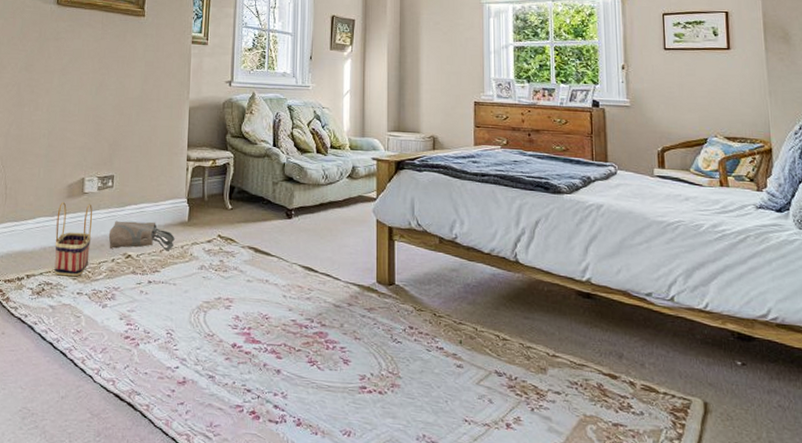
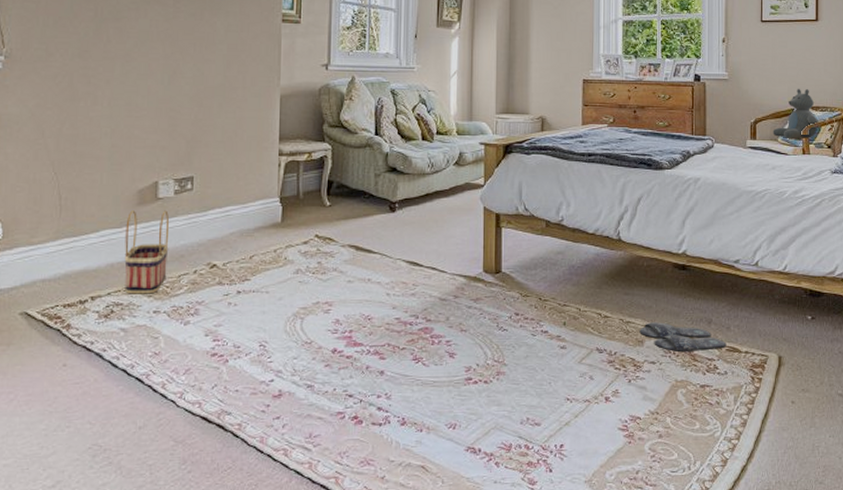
tote bag: present [108,220,175,251] -> none [189,225,267,260]
slippers: none [541,350,642,386] -> present [639,322,727,352]
teddy bear: none [683,117,737,170] -> present [773,88,818,139]

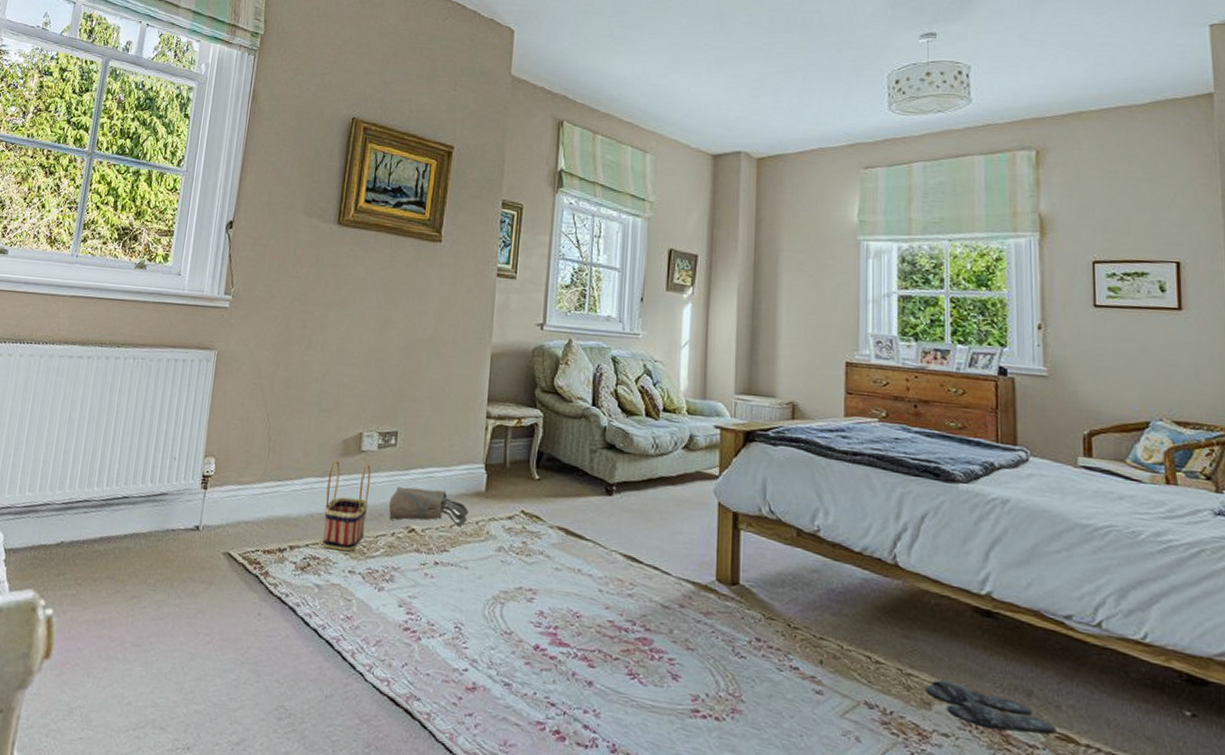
tote bag: none [189,225,267,260] -> present [388,486,469,527]
teddy bear: present [773,88,818,139] -> none [1117,395,1189,464]

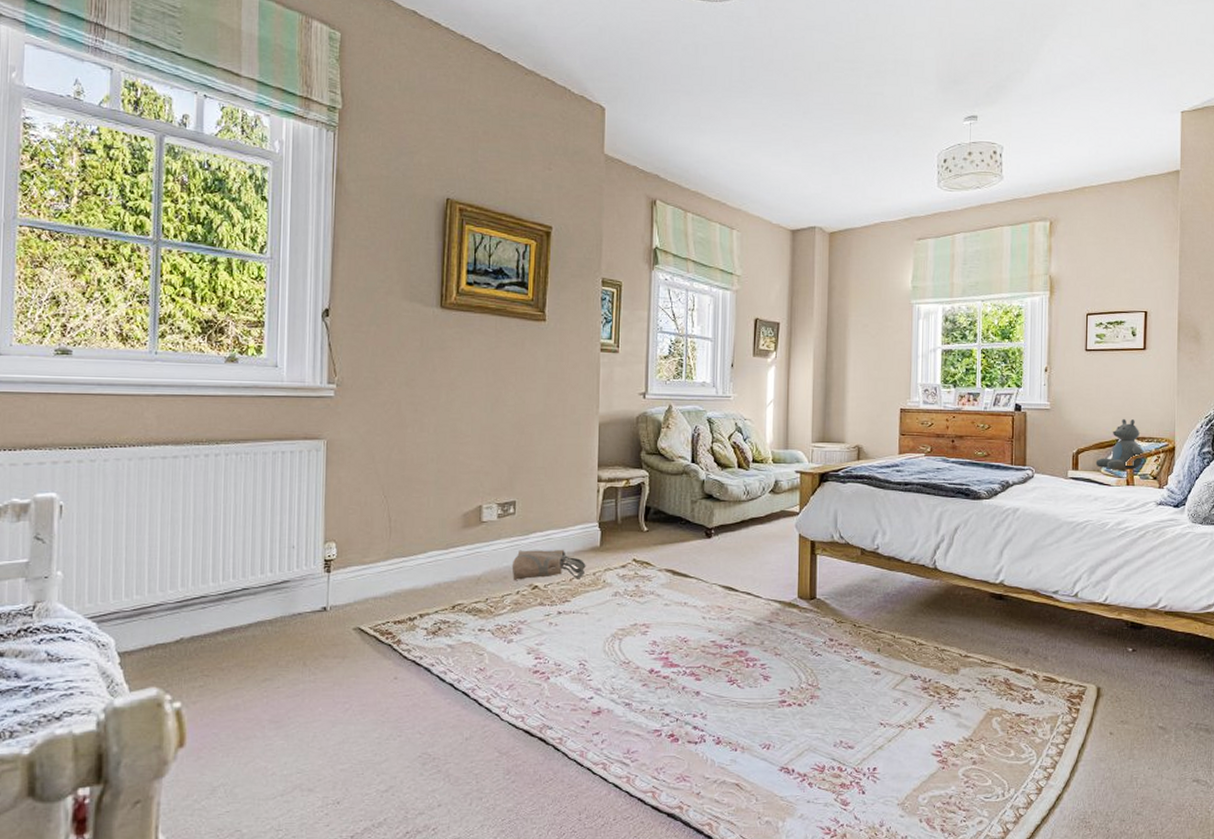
basket: present [322,460,371,552] -> none [451,533,493,613]
slippers: present [925,679,1057,734] -> none [954,651,1044,680]
teddy bear: none [1117,395,1189,464] -> present [1095,418,1144,470]

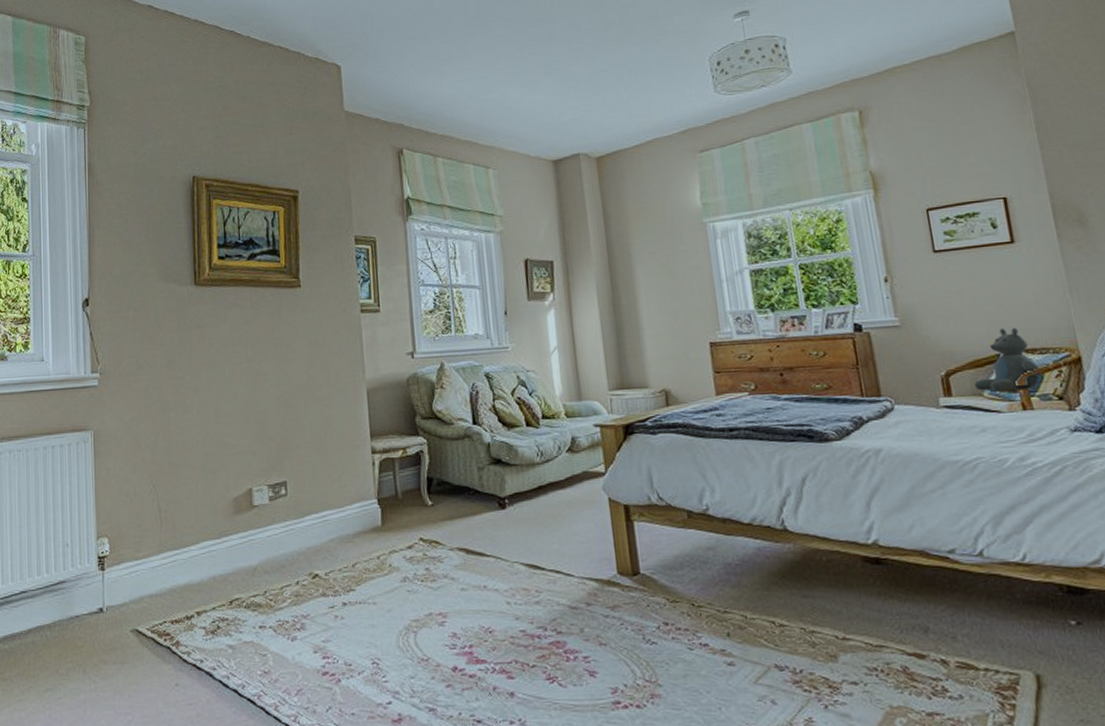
tote bag: present [511,549,586,581] -> none [288,531,368,570]

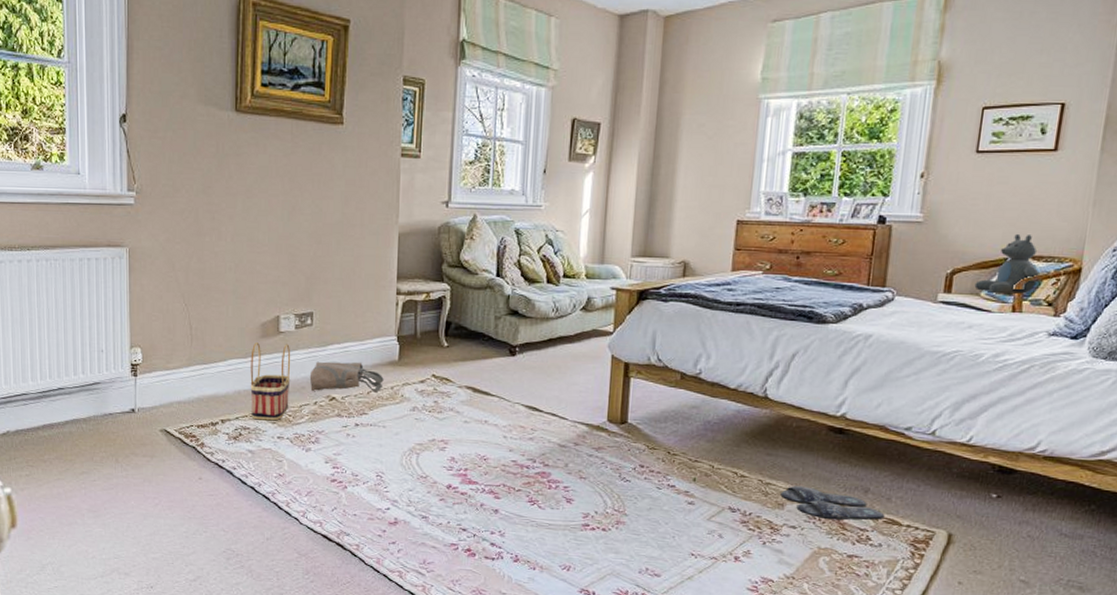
basket: none [224,518,269,609] -> present [250,342,291,421]
tote bag: none [288,531,368,570] -> present [309,361,384,393]
slippers: none [829,631,956,669] -> present [780,486,885,520]

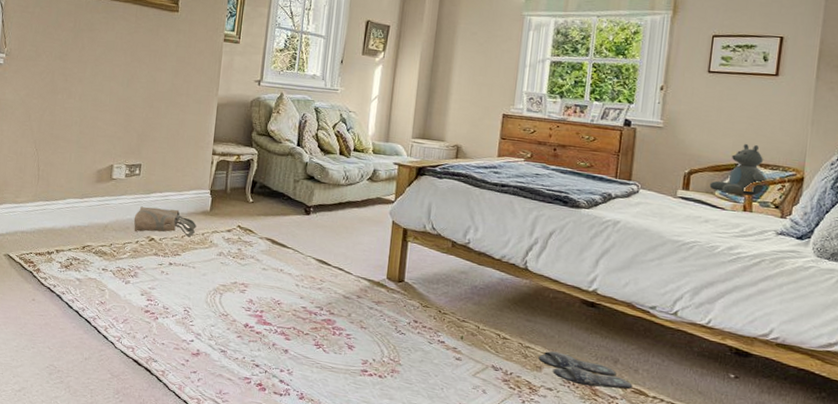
basket: present [250,342,291,421] -> none [82,186,120,255]

